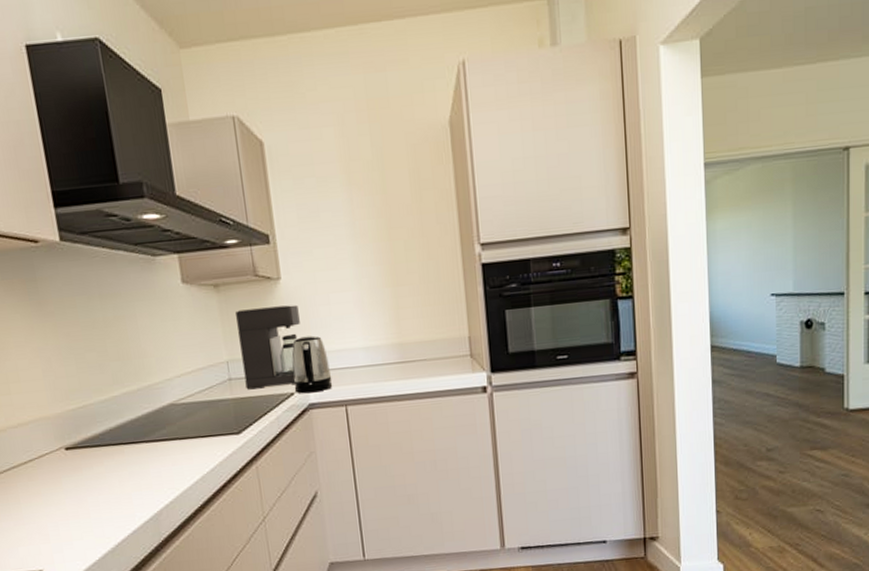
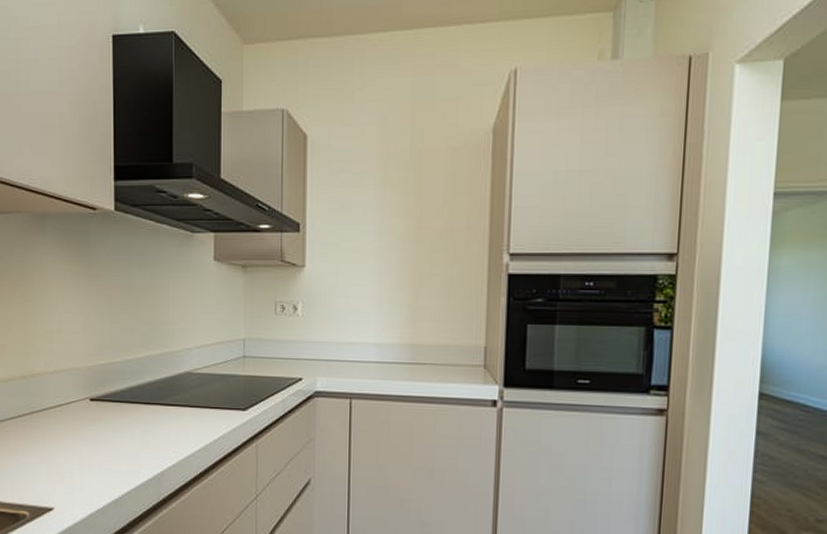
coffee maker: present [235,304,300,390] -> none [258,292,318,370]
kettle: present [291,335,333,394] -> none [303,325,341,381]

